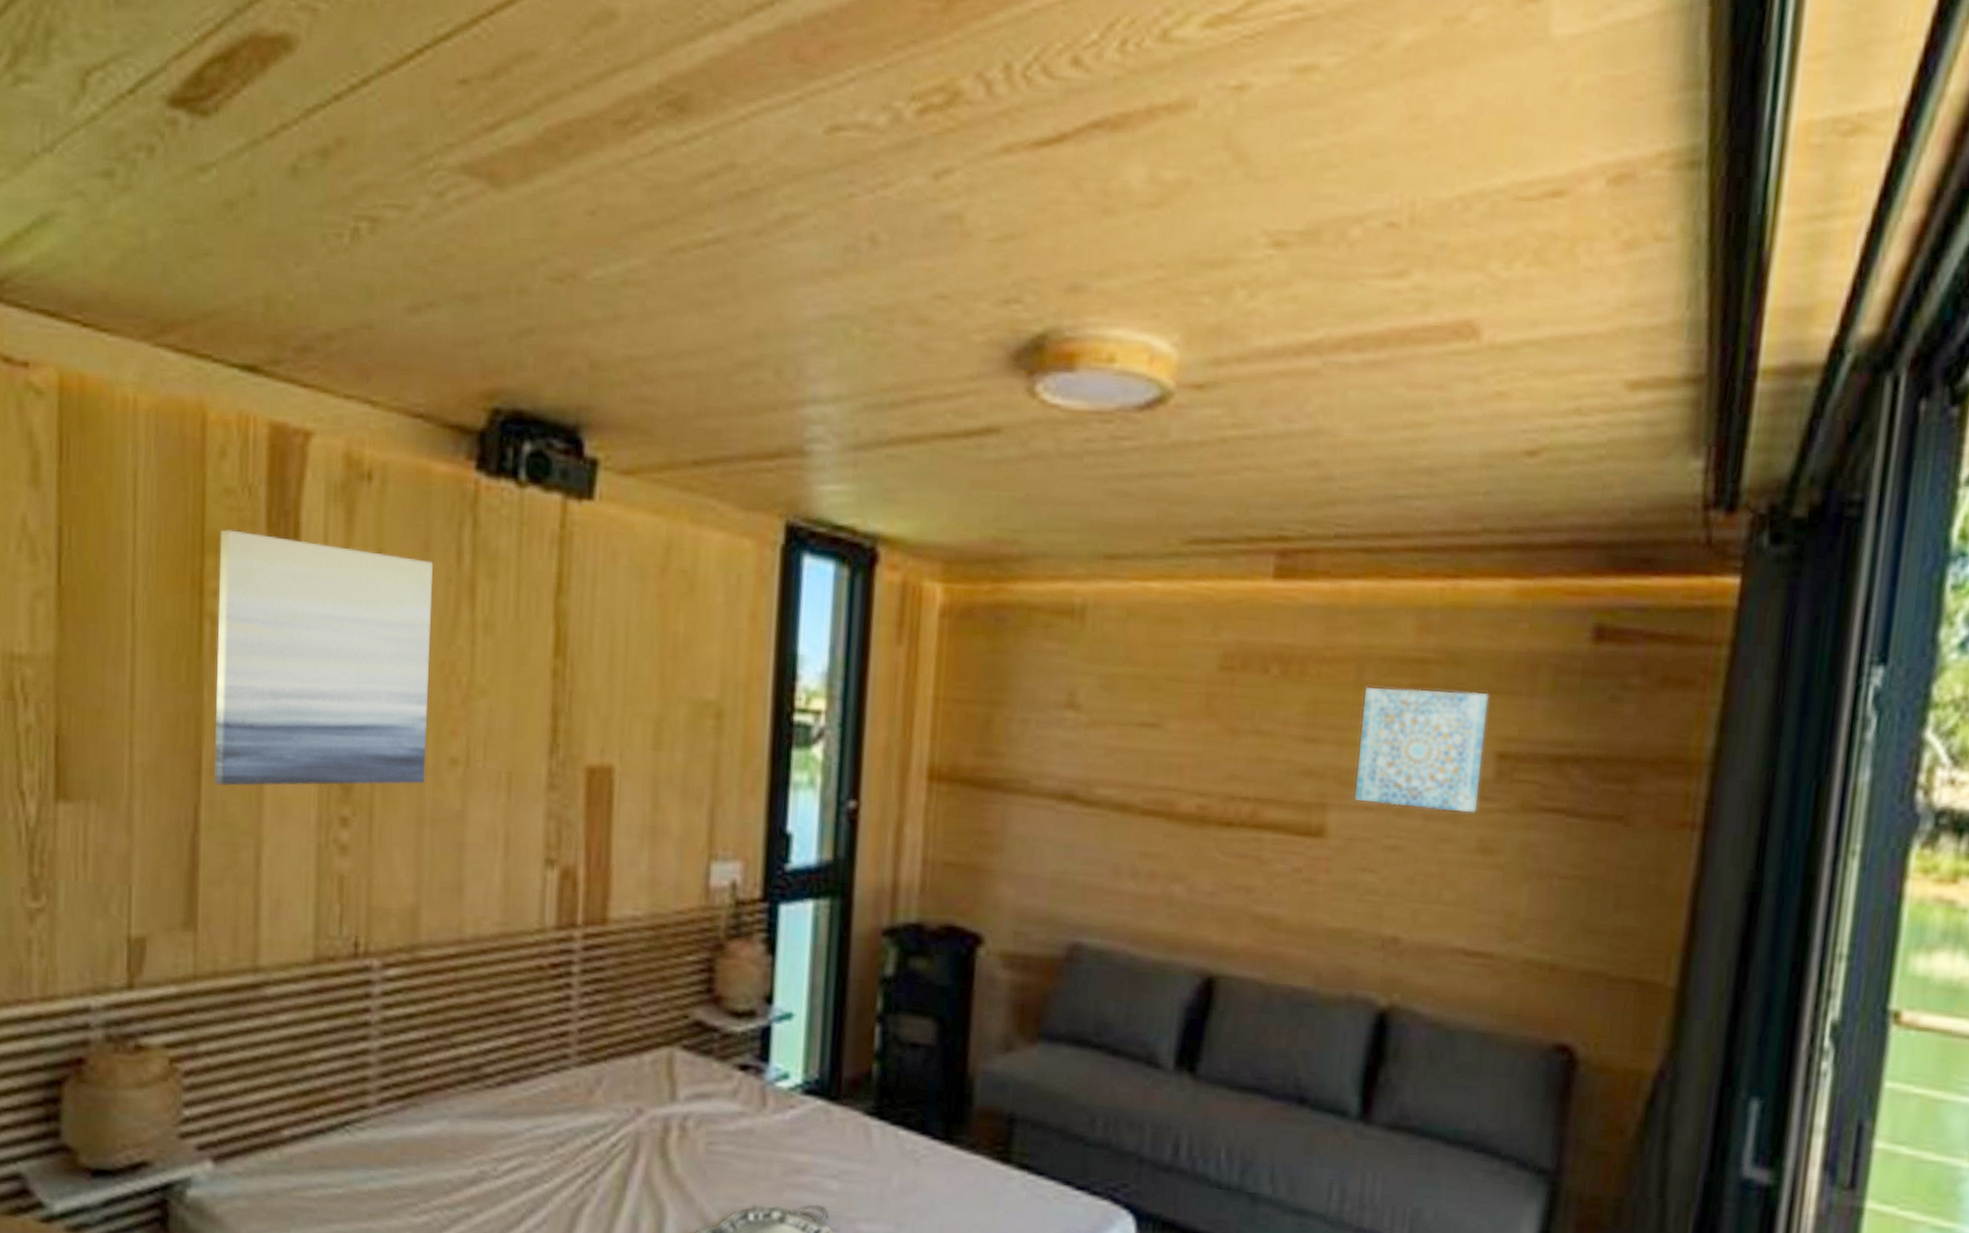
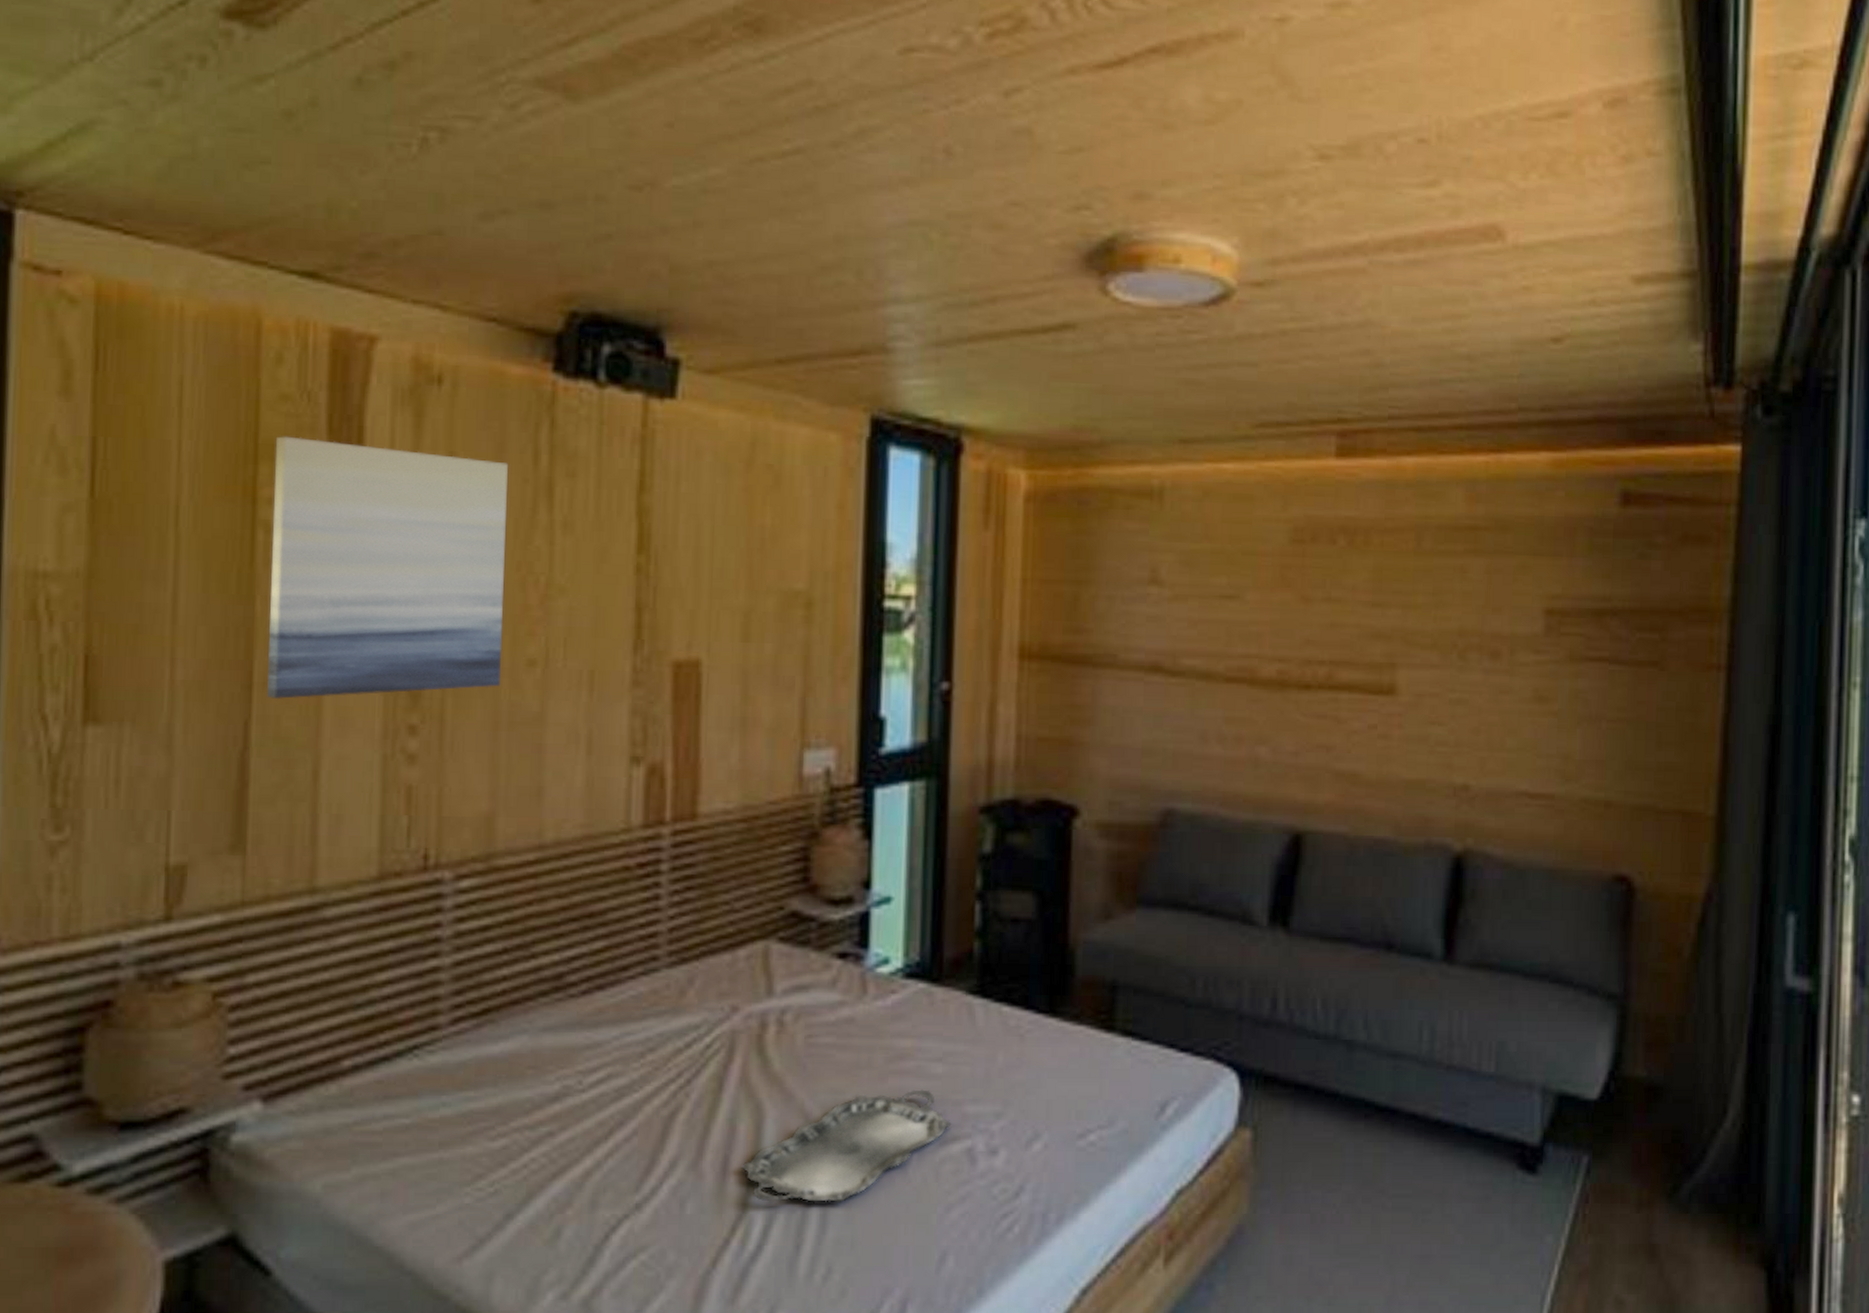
wall art: present [1355,686,1489,813] -> none [1421,553,1534,666]

